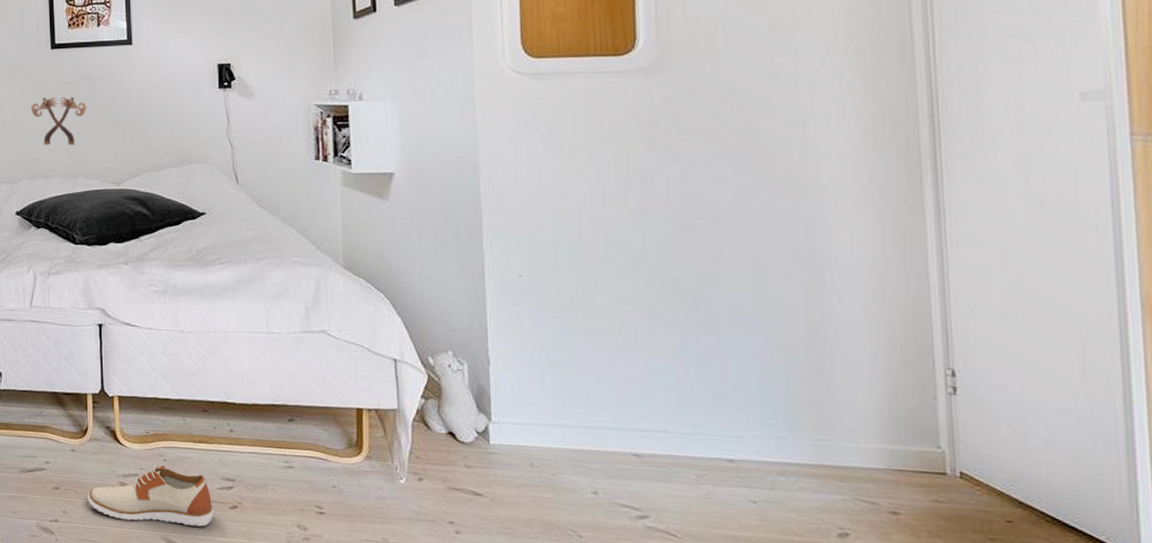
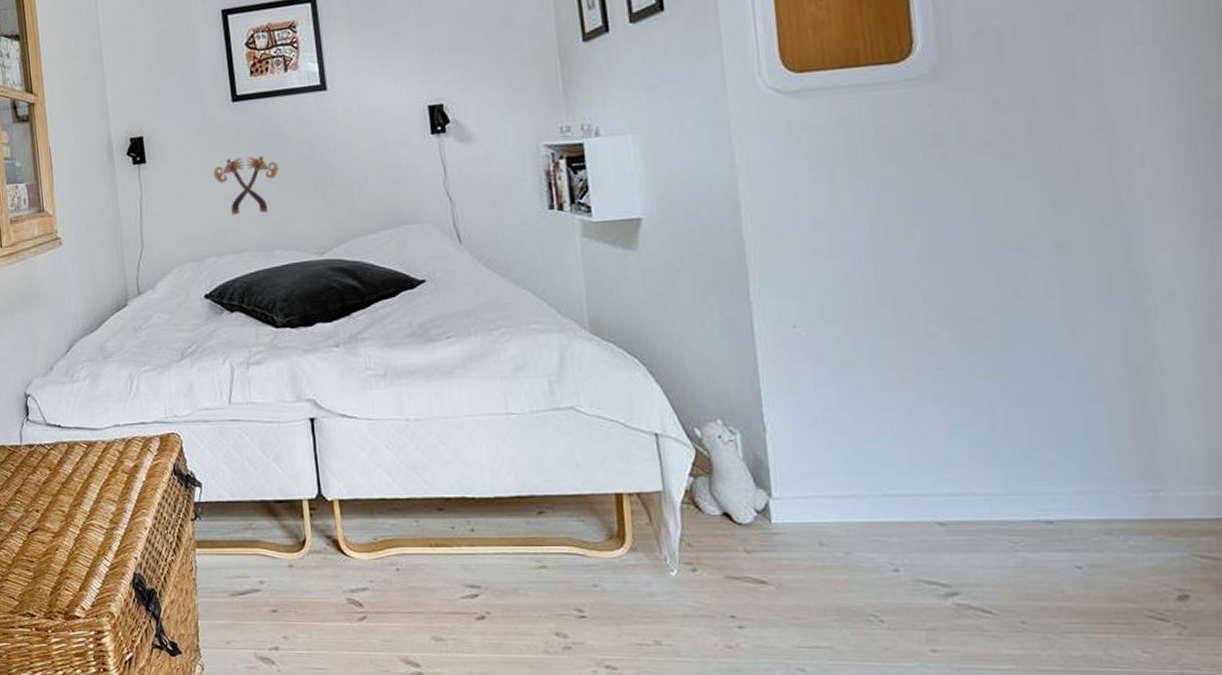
shoe: present [87,464,215,527] -> none [311,574,460,643]

